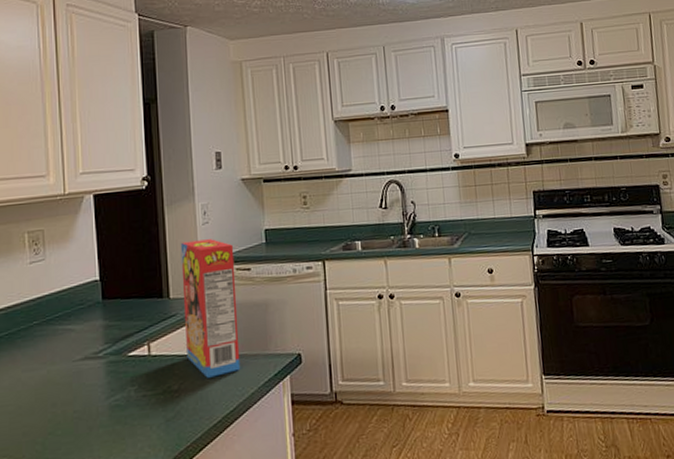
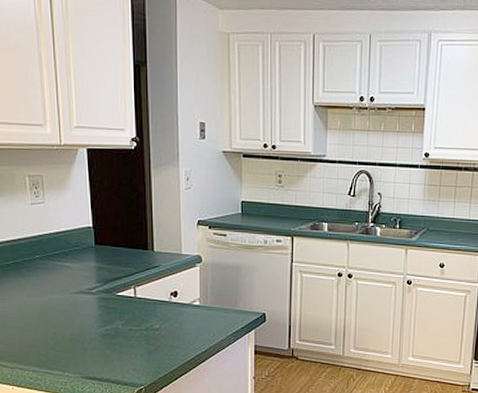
cereal box: present [180,239,241,378] -> none [165,203,213,323]

